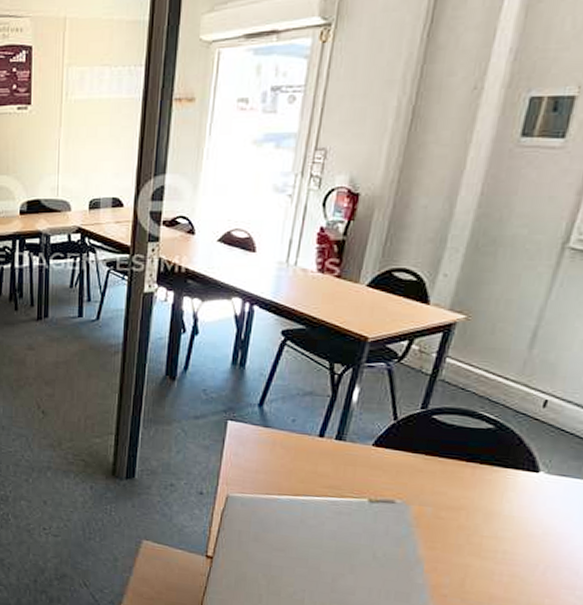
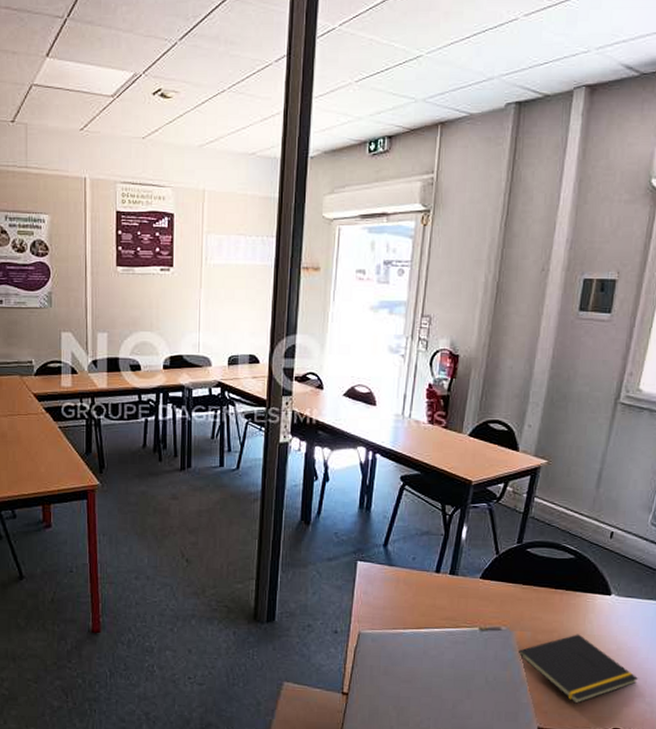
notepad: none [414,513,569,590] -> present [517,634,639,704]

